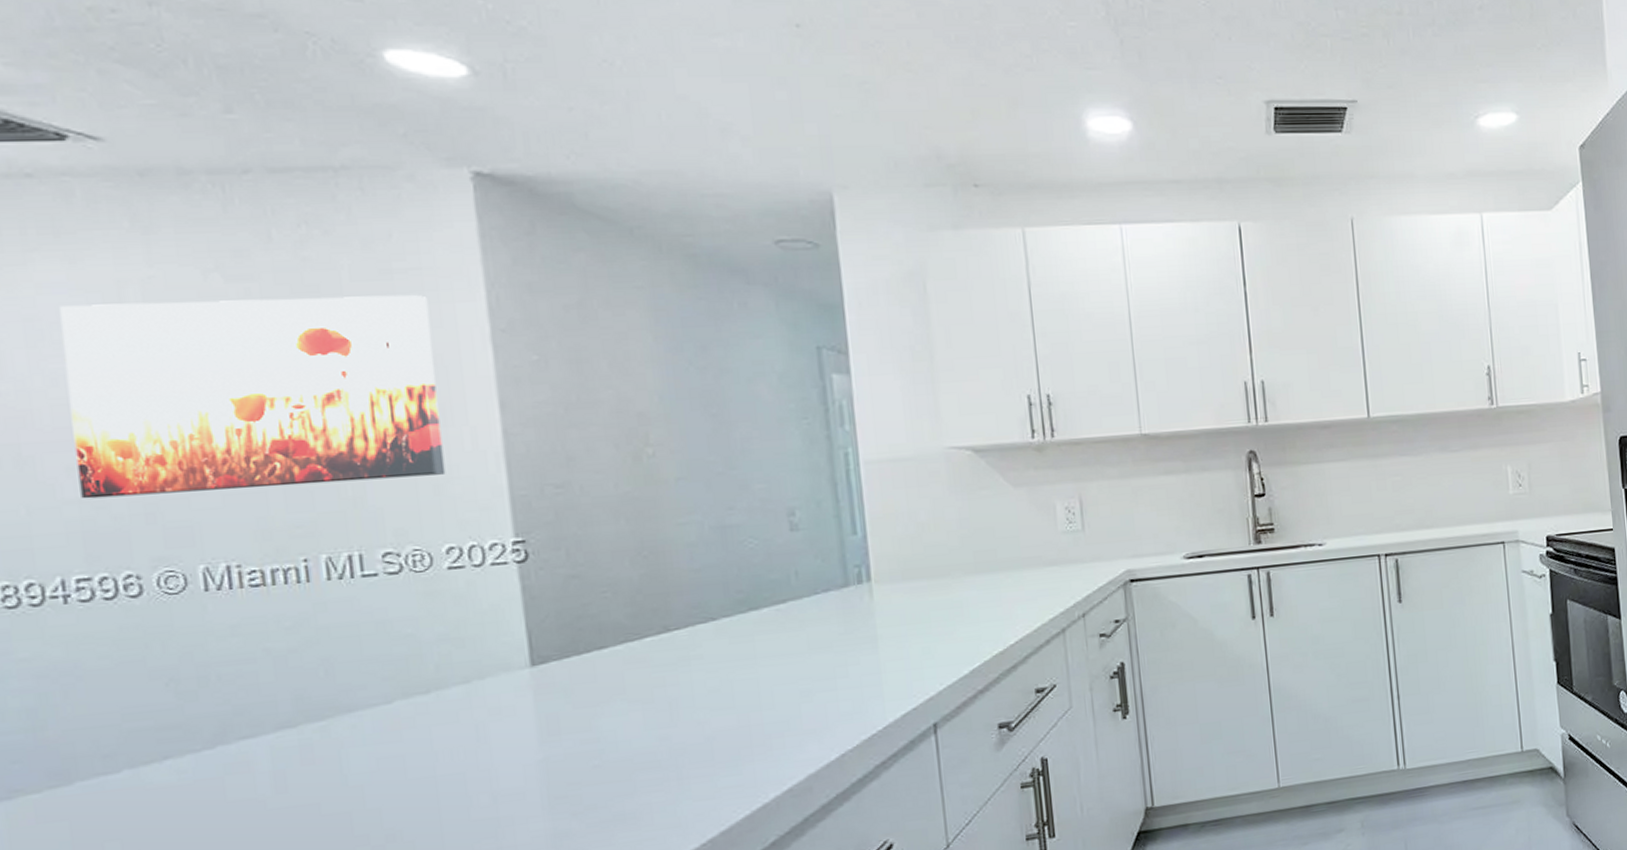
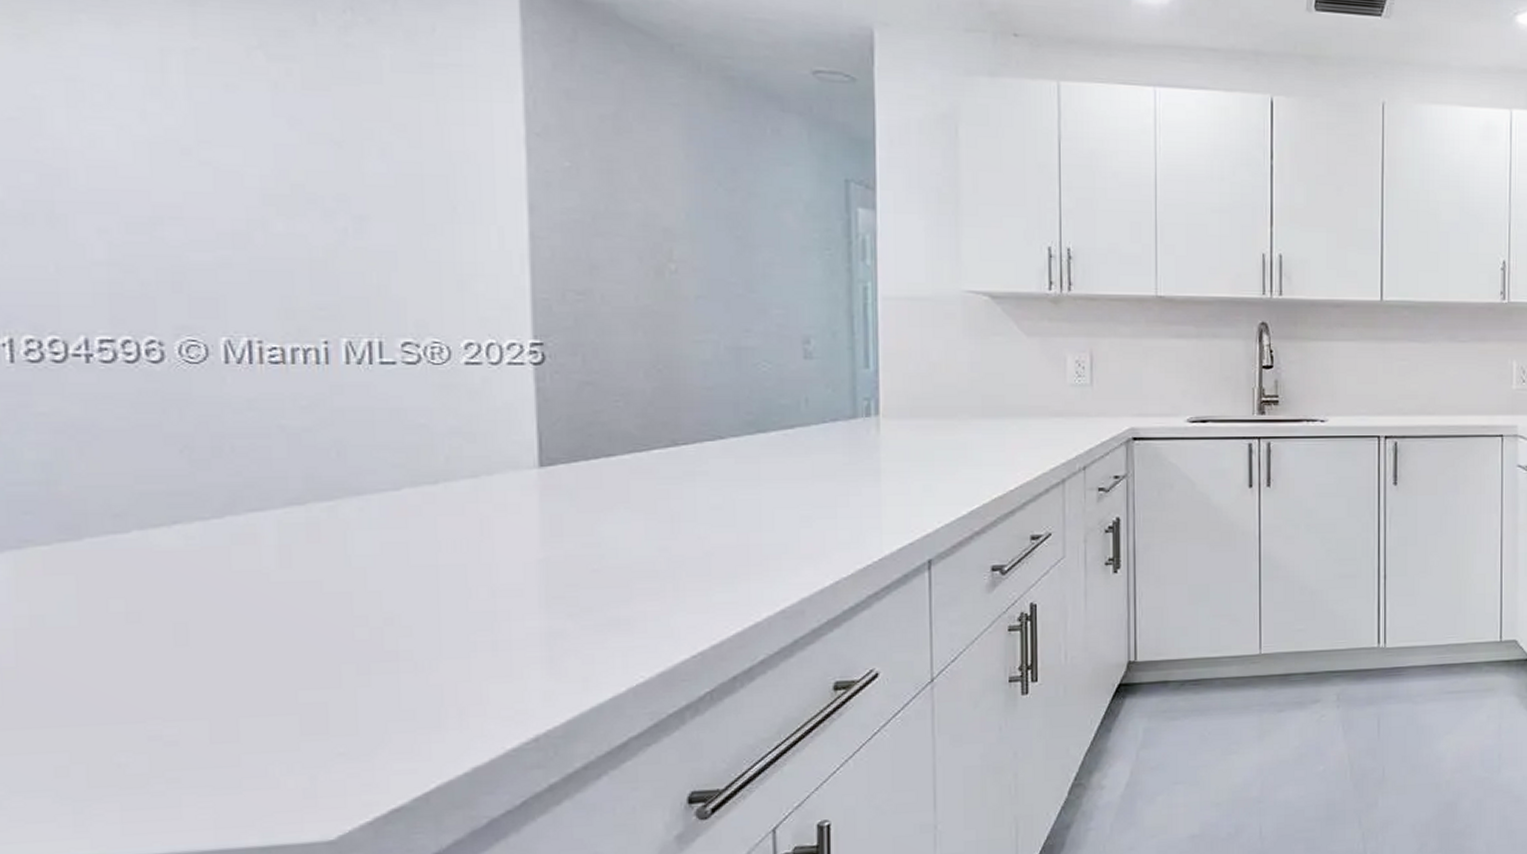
wall art: present [59,294,446,499] -> none [102,69,470,271]

